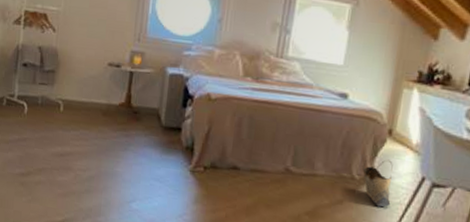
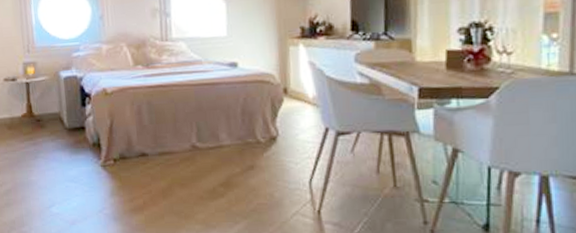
basket: present [362,159,393,207] -> none [265,117,300,165]

